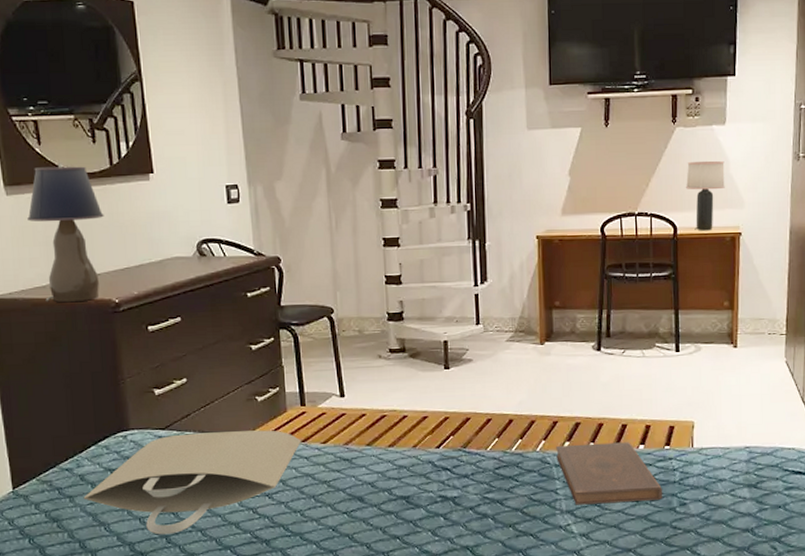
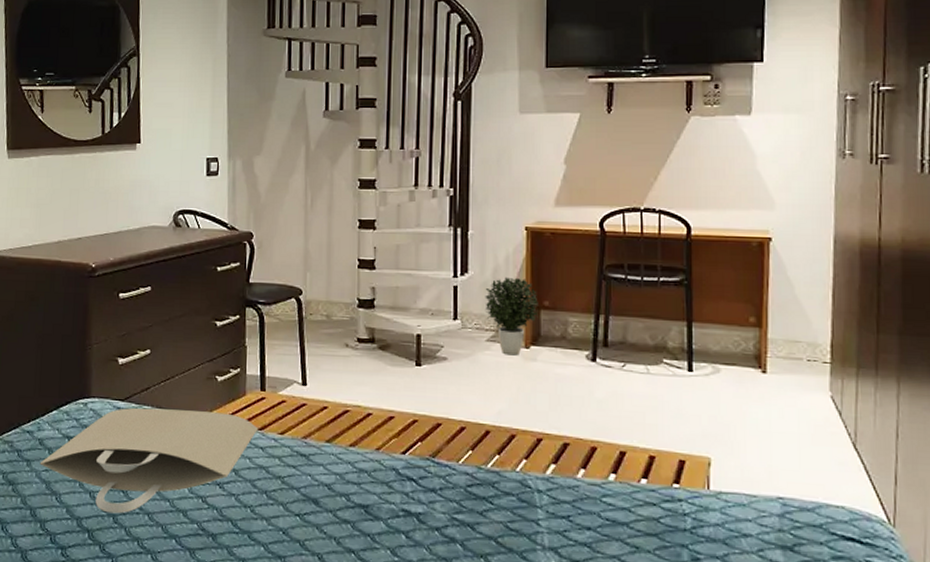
table lamp: present [27,163,104,303] -> none [23,130,91,265]
potted plant: none [503,282,551,352] -> present [485,277,538,356]
book: present [556,442,663,505] -> none [539,467,670,550]
table lamp: present [686,160,725,231] -> none [702,154,751,233]

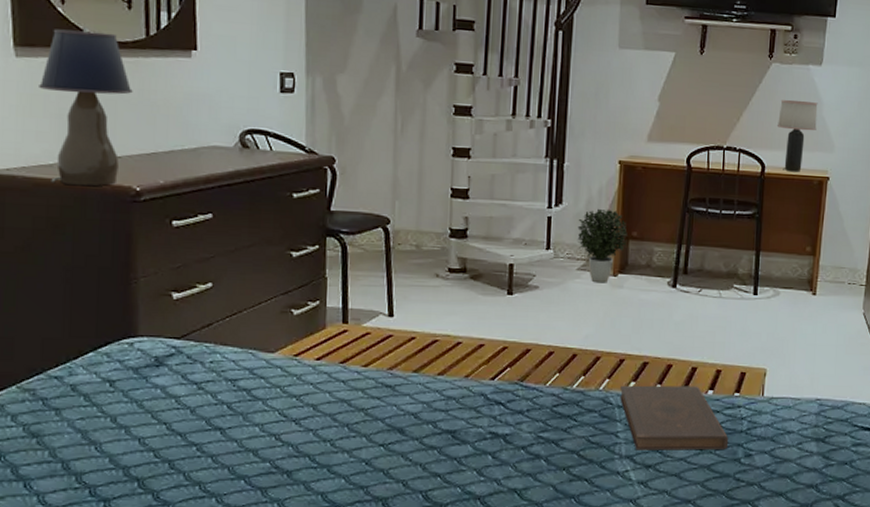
table lamp: none [23,130,91,265] -> present [39,26,133,187]
tote bag: present [39,407,258,514] -> none [72,345,339,459]
book: none [539,467,670,550] -> present [620,385,729,450]
table lamp: none [702,154,751,233] -> present [778,99,818,172]

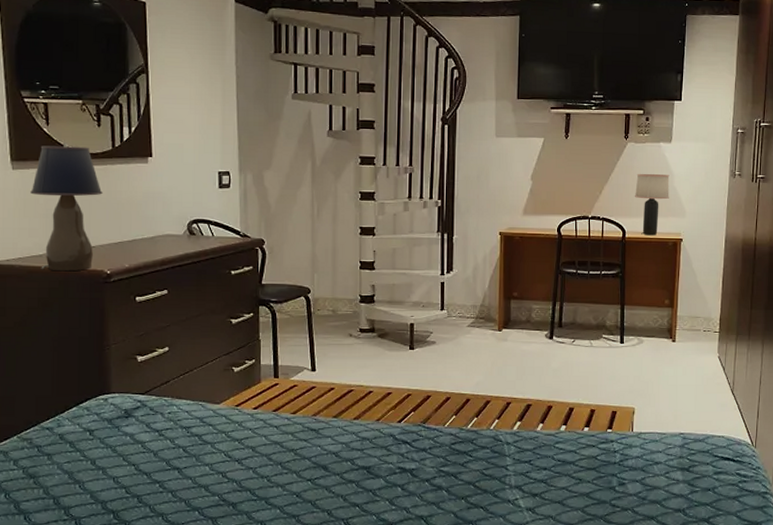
potted plant: present [577,208,628,283] -> none [466,273,509,337]
book: present [620,385,729,450] -> none [508,424,604,481]

